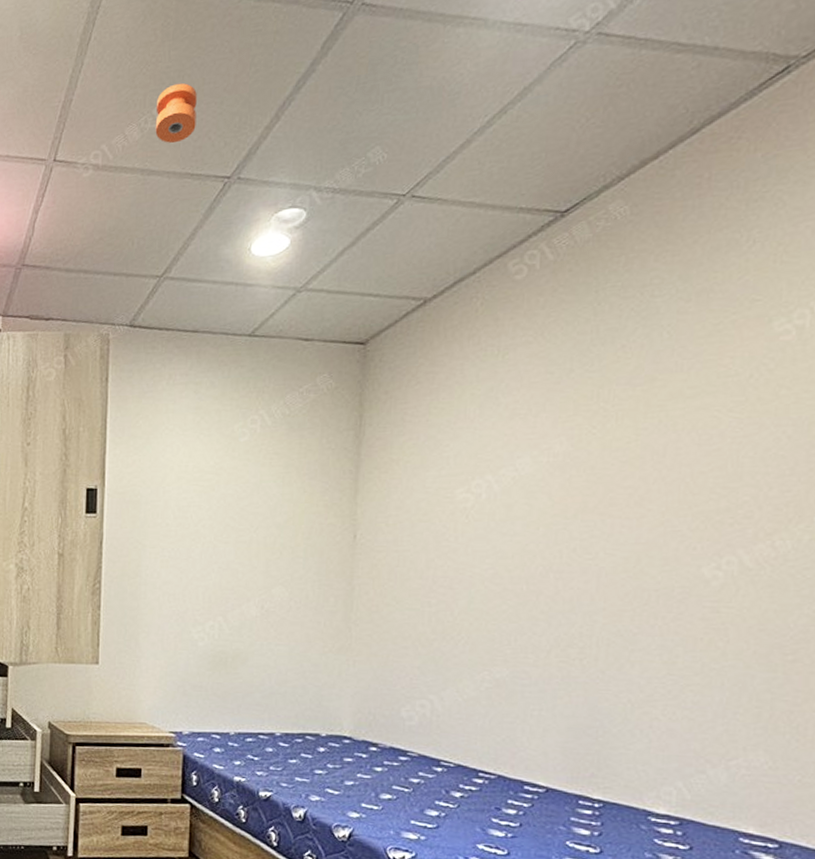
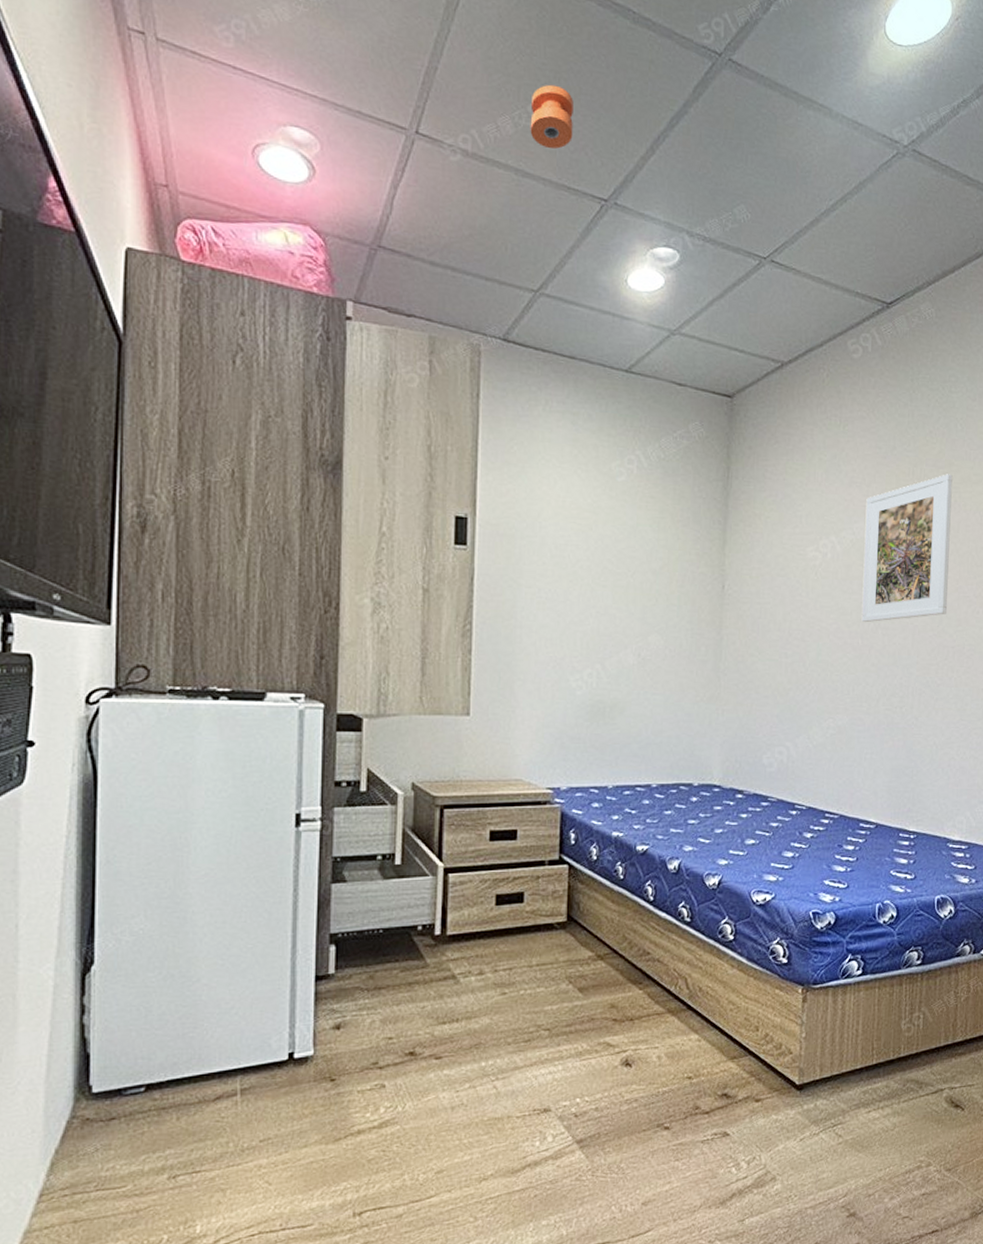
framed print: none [526,391,656,567] -> present [861,474,953,623]

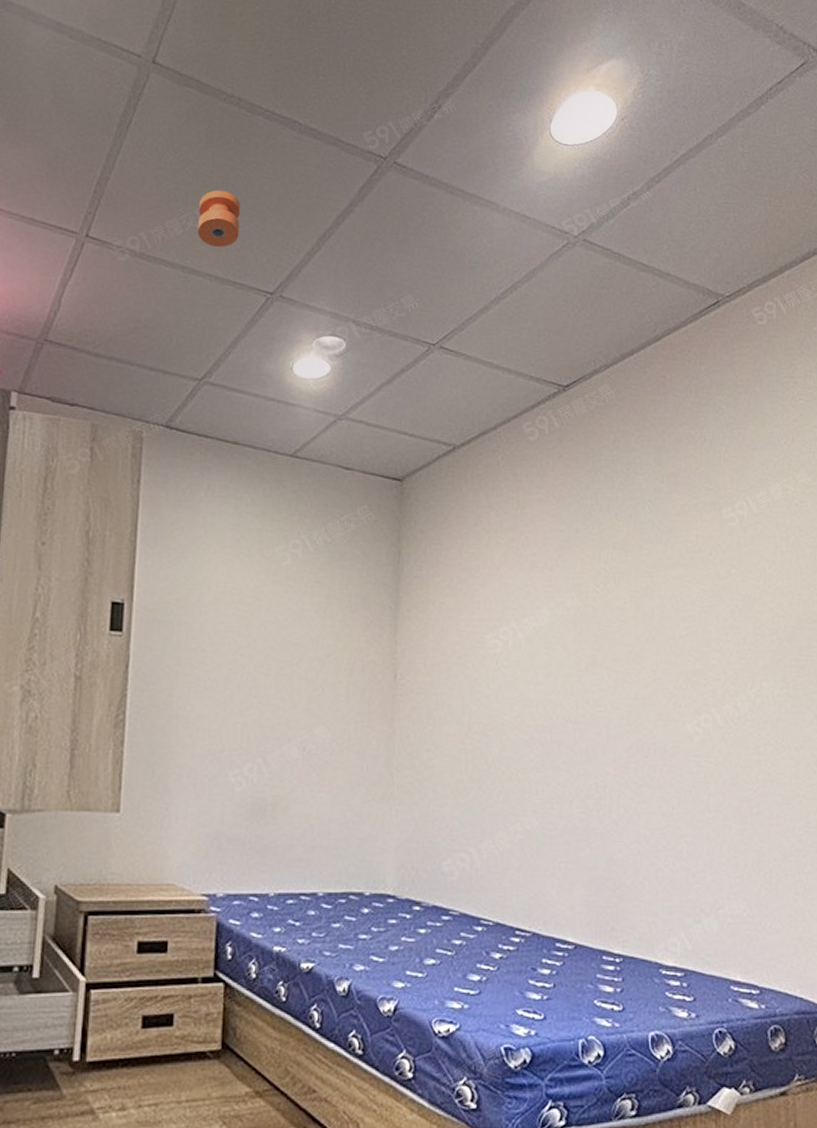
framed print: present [861,474,953,623] -> none [549,557,644,716]

